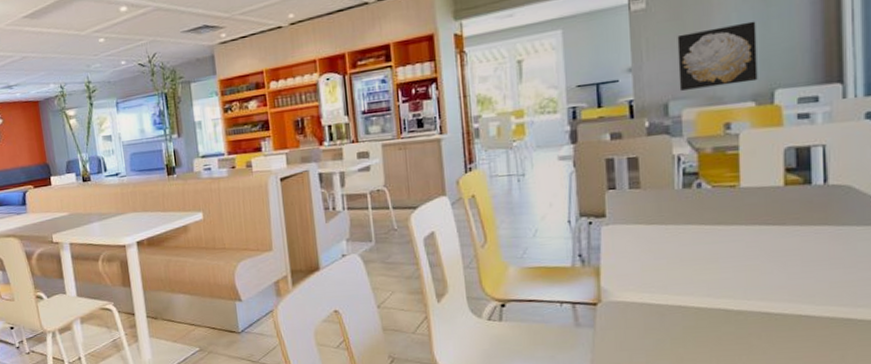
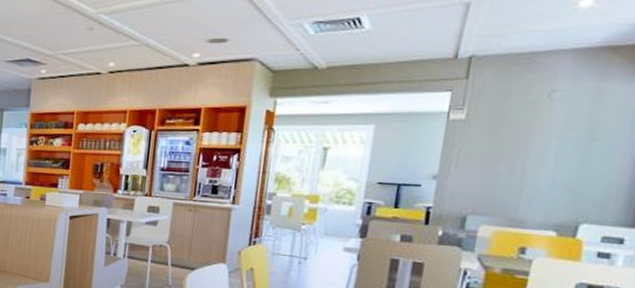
wall art: present [677,21,758,91] -> none [481,151,576,212]

